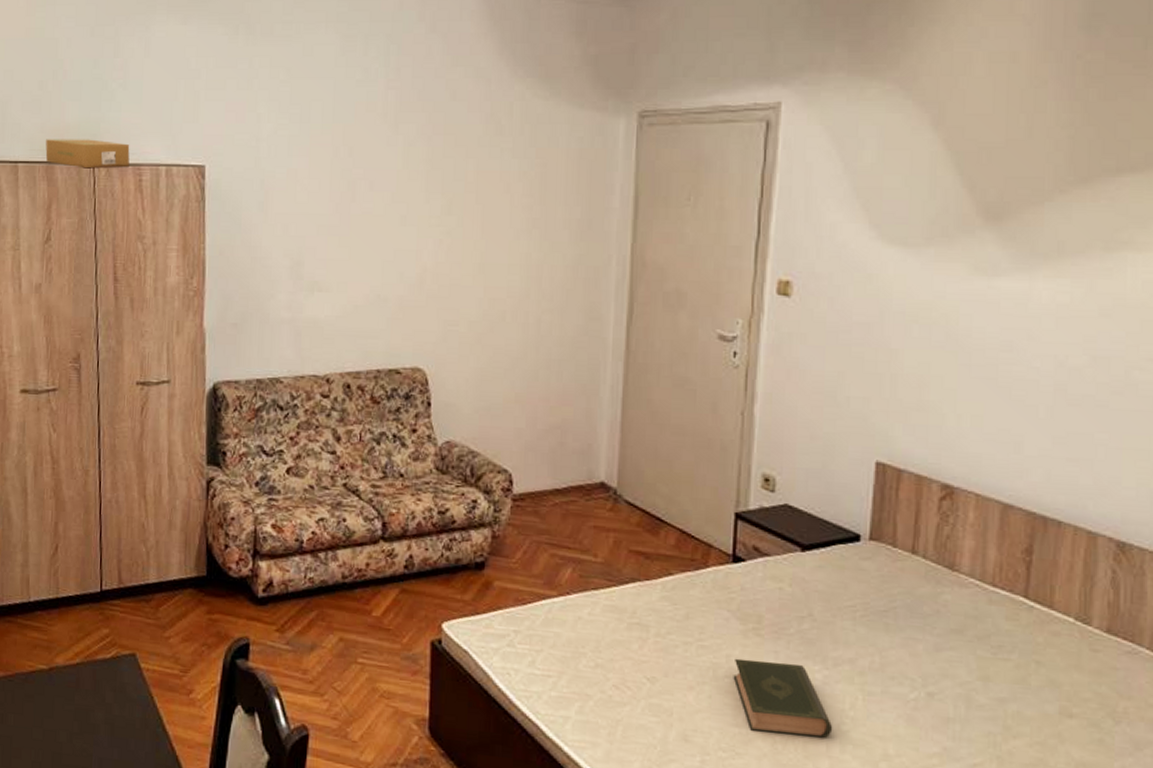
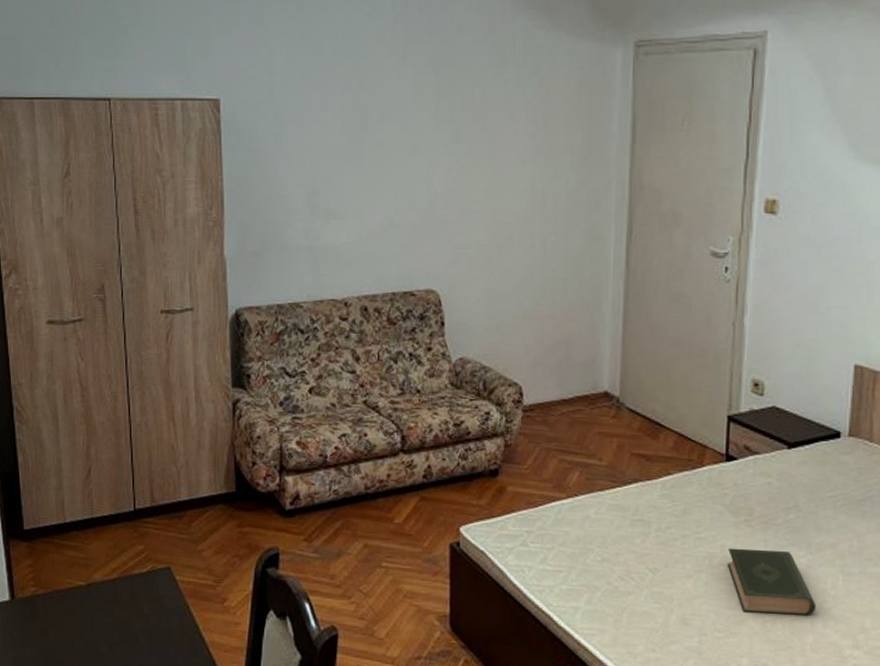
box: present [45,139,130,169] -> none [61,75,145,104]

